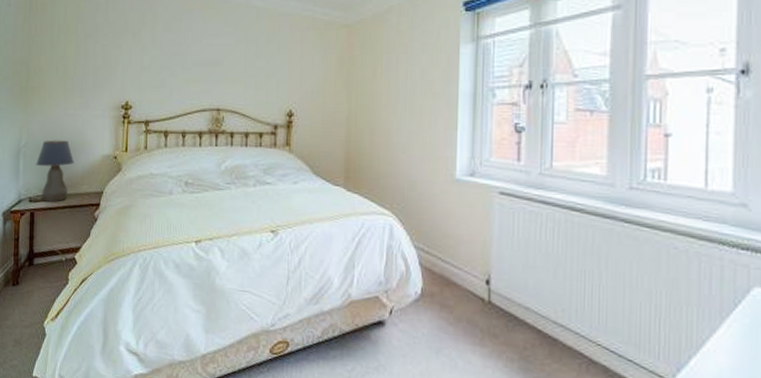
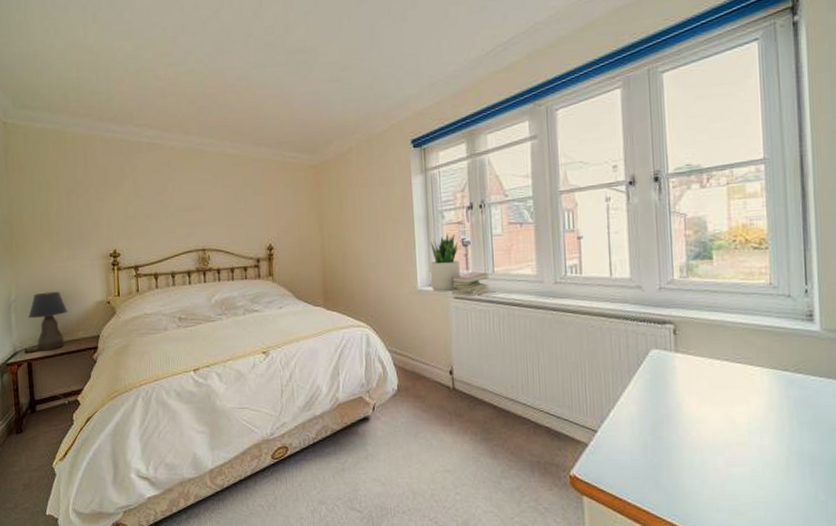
planter: none [472,116,511,186] -> present [429,233,461,293]
books: none [496,164,545,195] -> present [451,271,490,298]

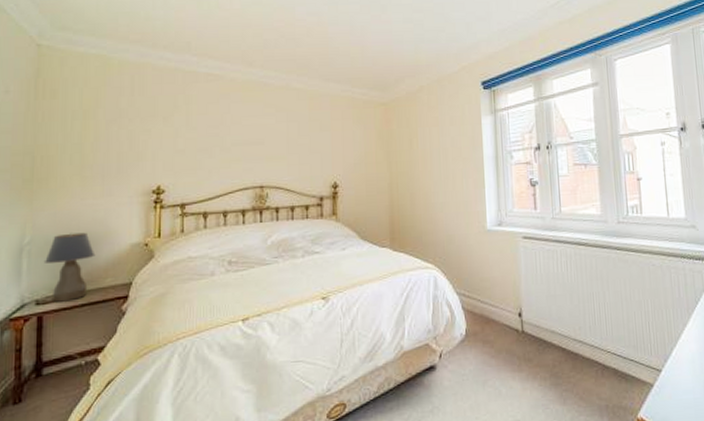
planter: present [429,233,461,293] -> none [498,173,530,232]
books: present [451,271,490,298] -> none [520,211,557,238]

